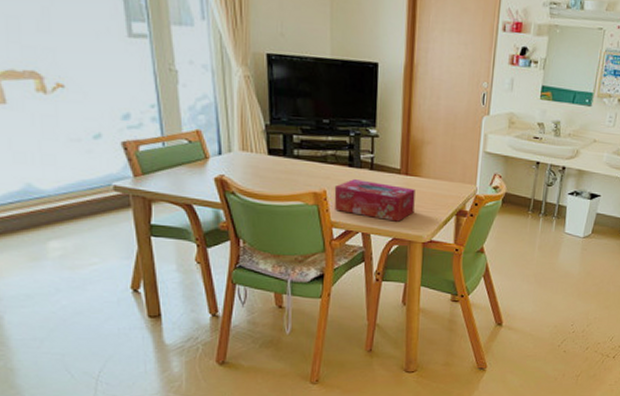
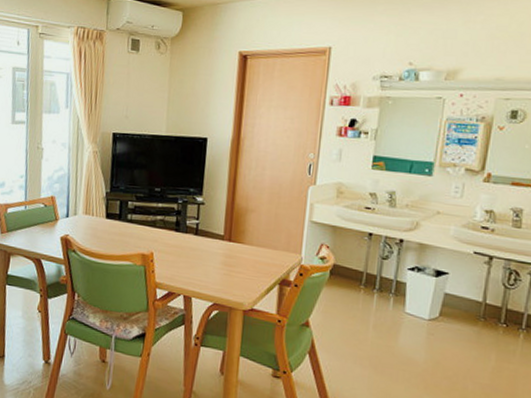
tissue box: present [334,179,415,222] -> none [160,243,238,287]

